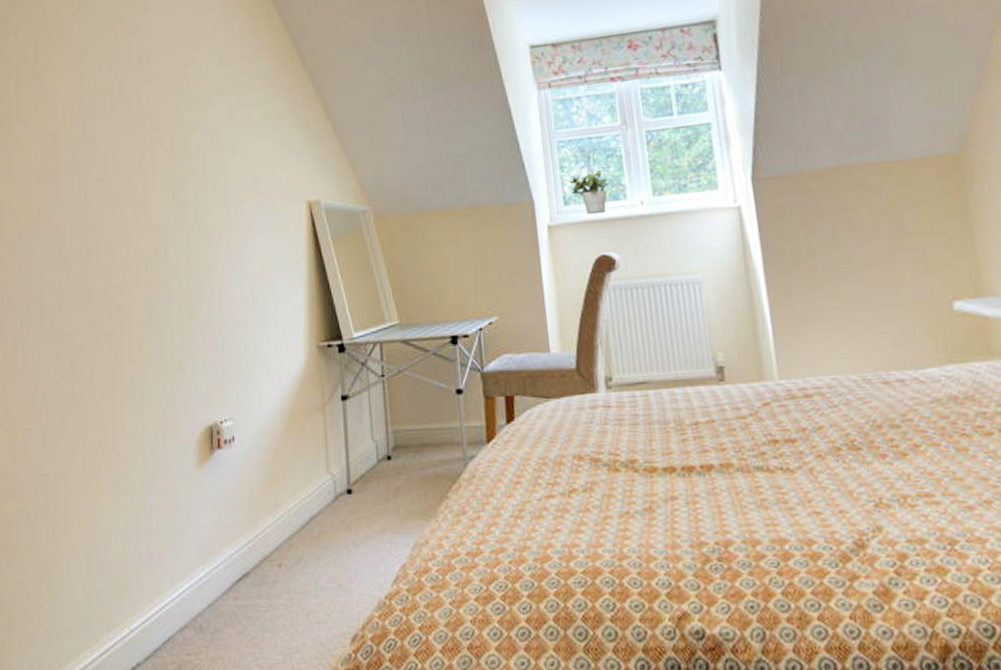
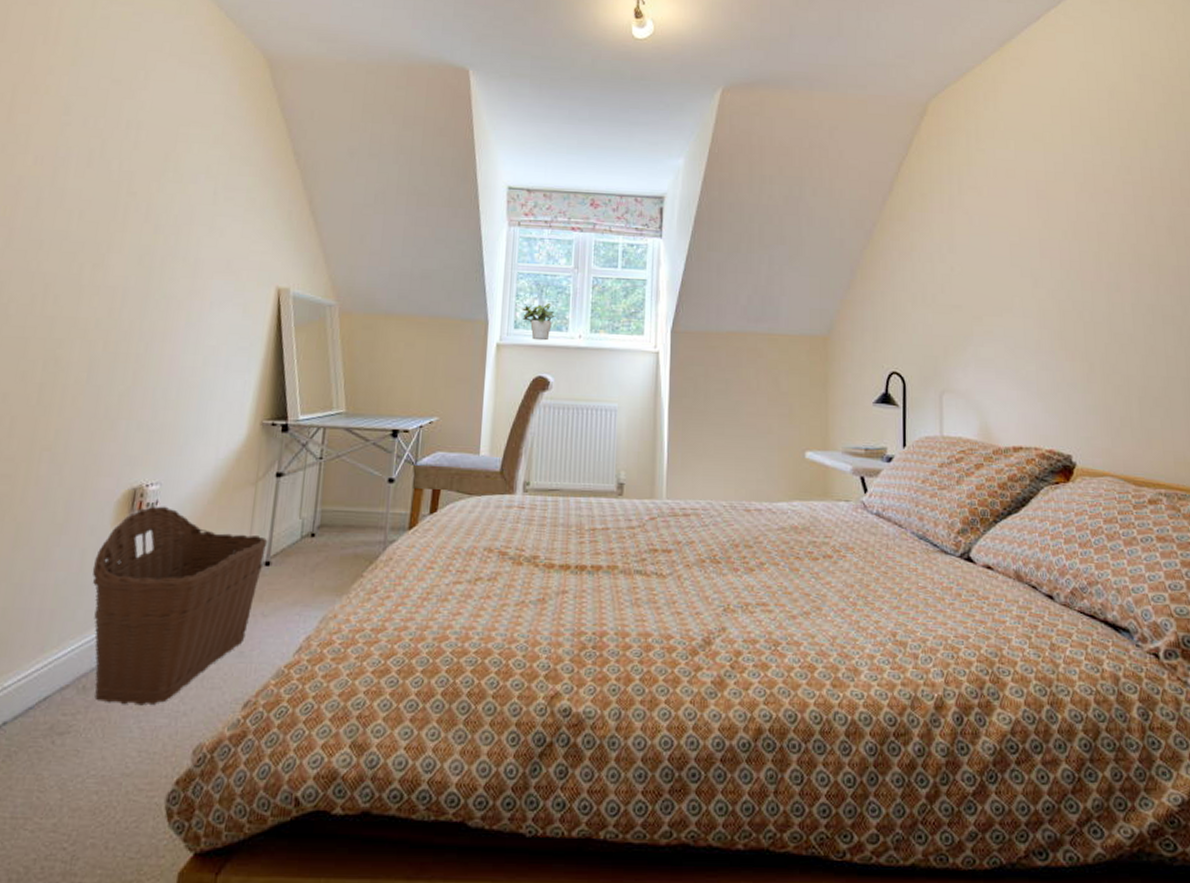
wicker basket: none [187,441,346,643] -> present [92,505,268,706]

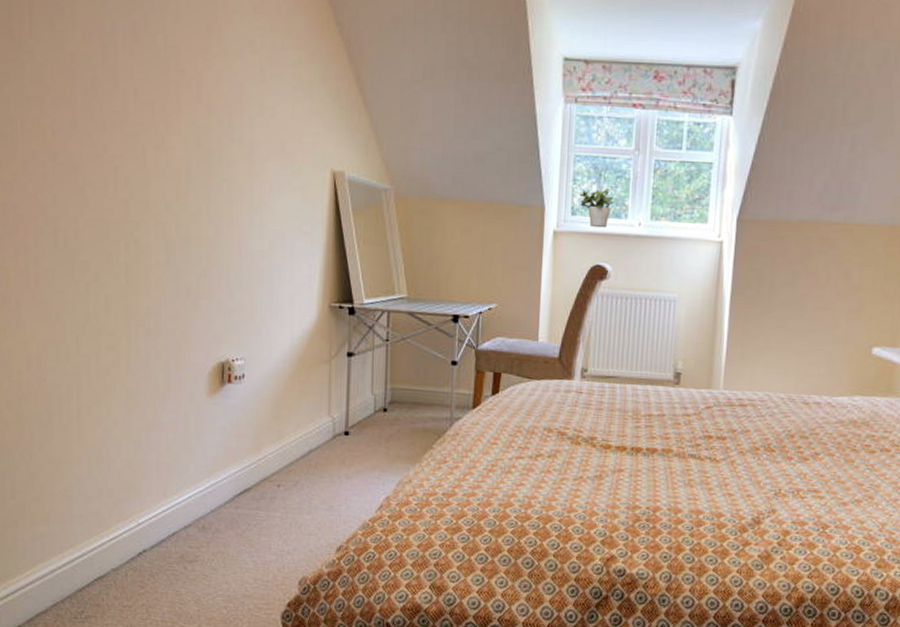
wicker basket: present [92,505,268,706] -> none [196,378,345,544]

